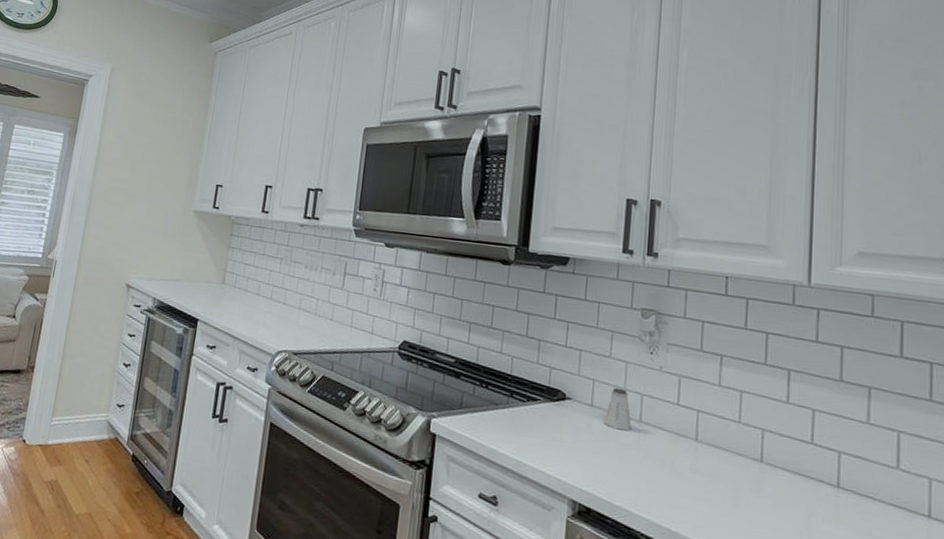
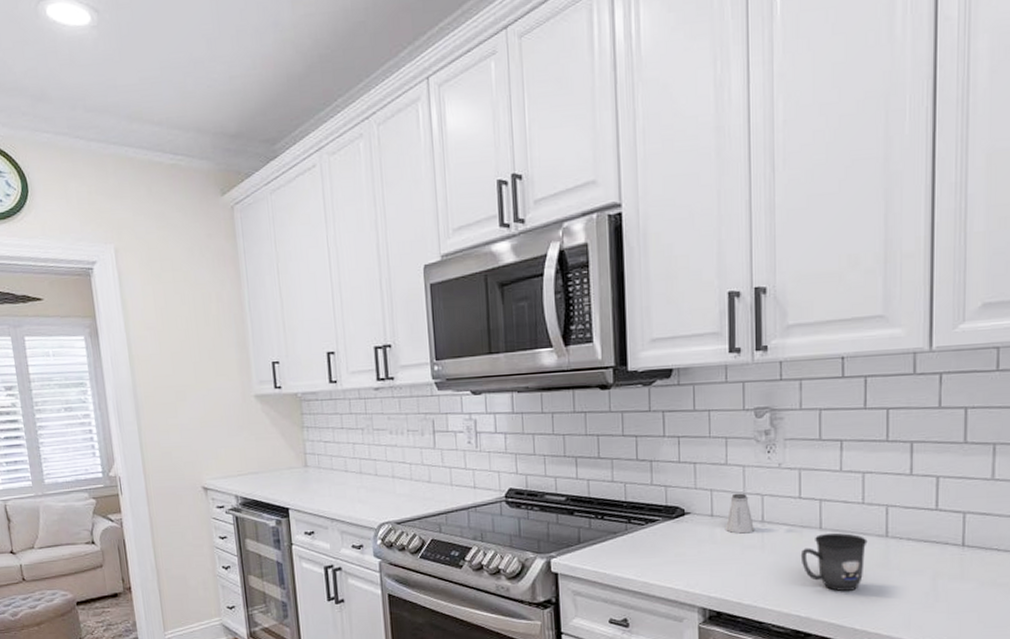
mug: none [674,446,742,513] -> present [800,533,868,591]

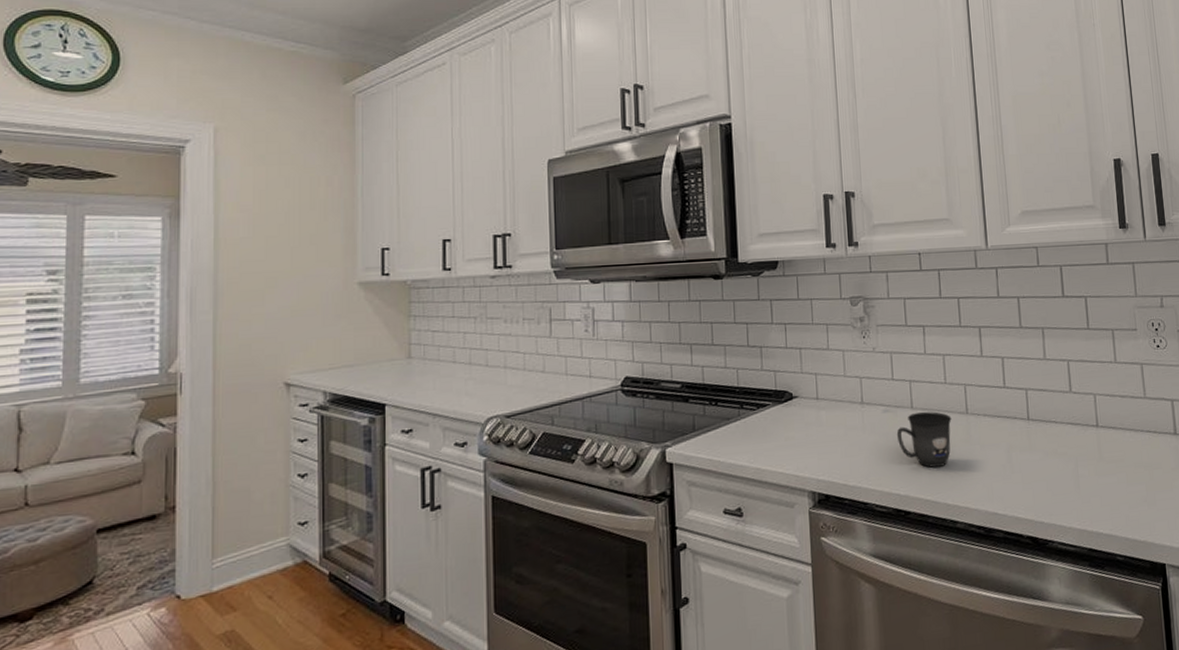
saltshaker: present [726,493,754,534] -> none [830,376,855,416]

